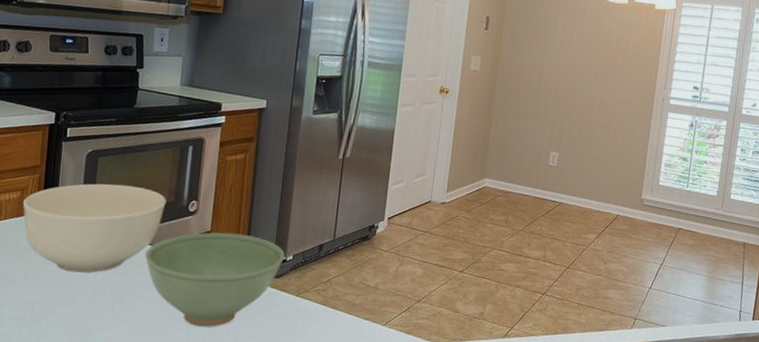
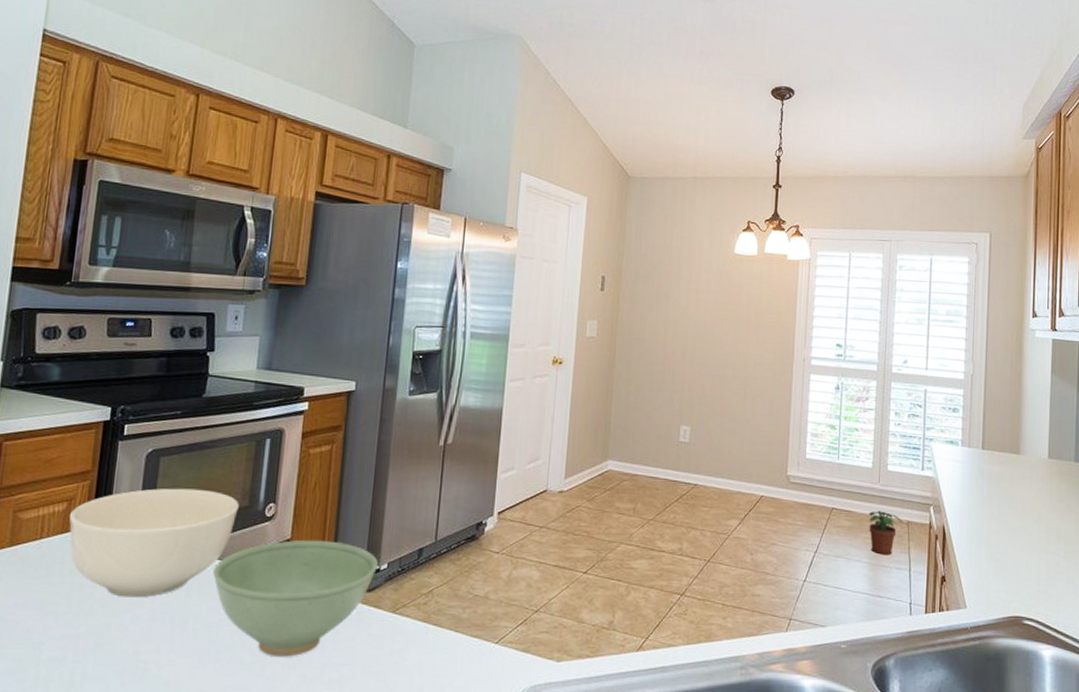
potted plant: none [709,232,739,270] -> present [868,511,902,555]

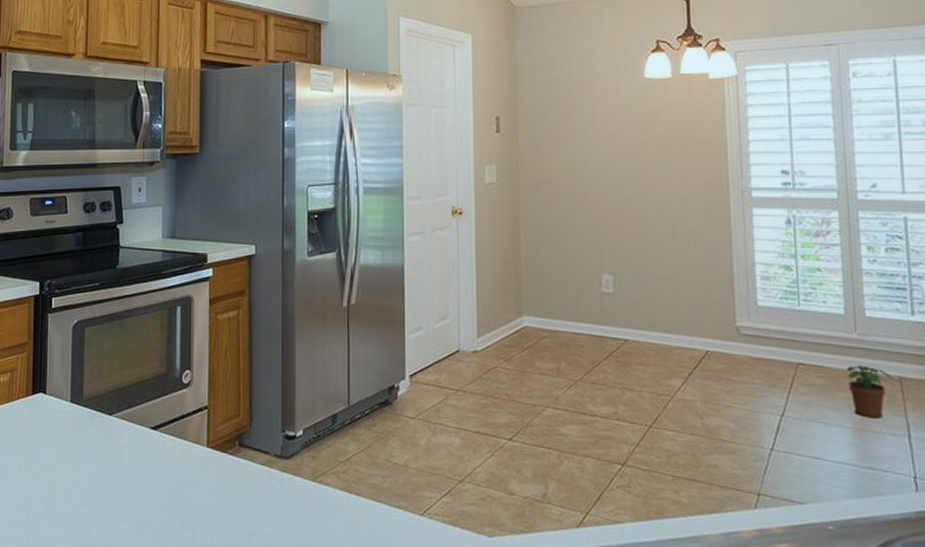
bowl: present [69,488,239,598] -> none [12,357,158,464]
bowl: present [213,539,379,657] -> none [140,406,294,524]

